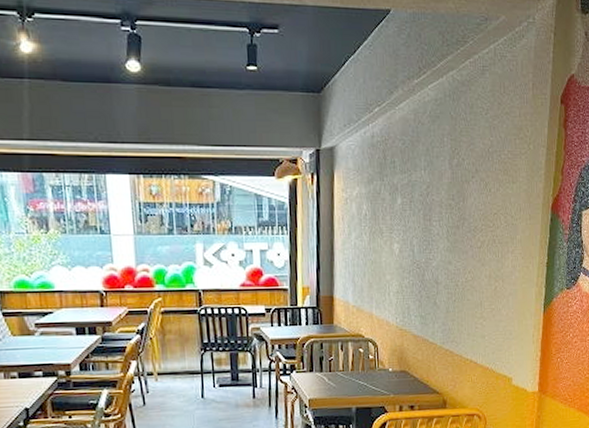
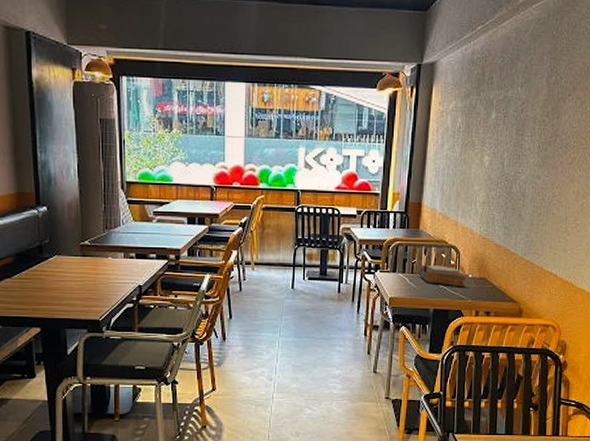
napkin holder: none [336,361,387,383] -> present [418,265,466,287]

